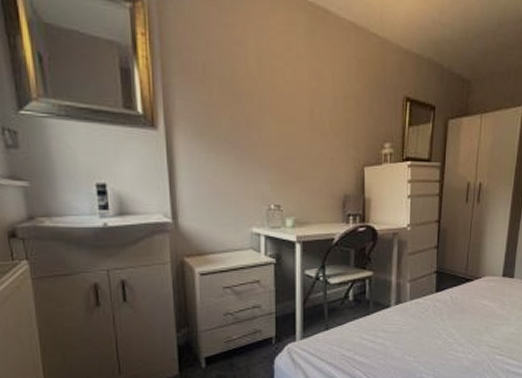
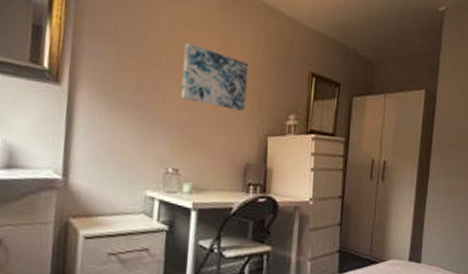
wall art: none [275,74,341,144] -> present [180,42,249,112]

